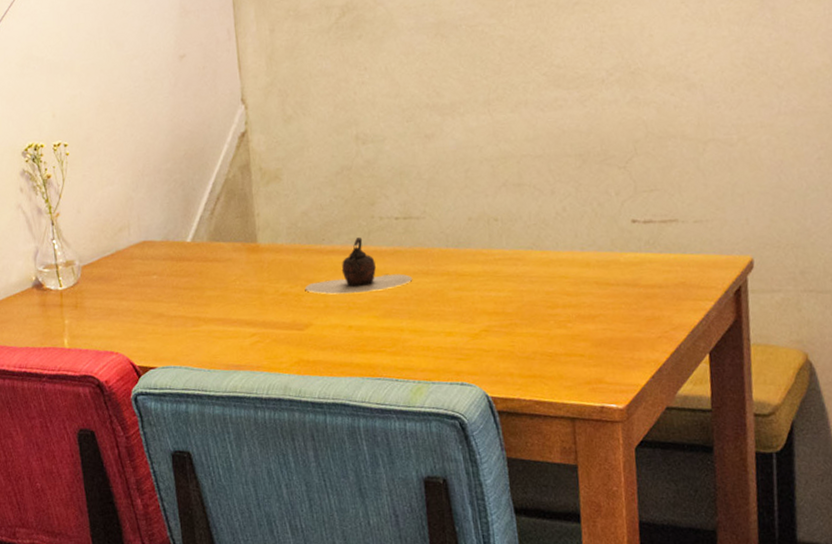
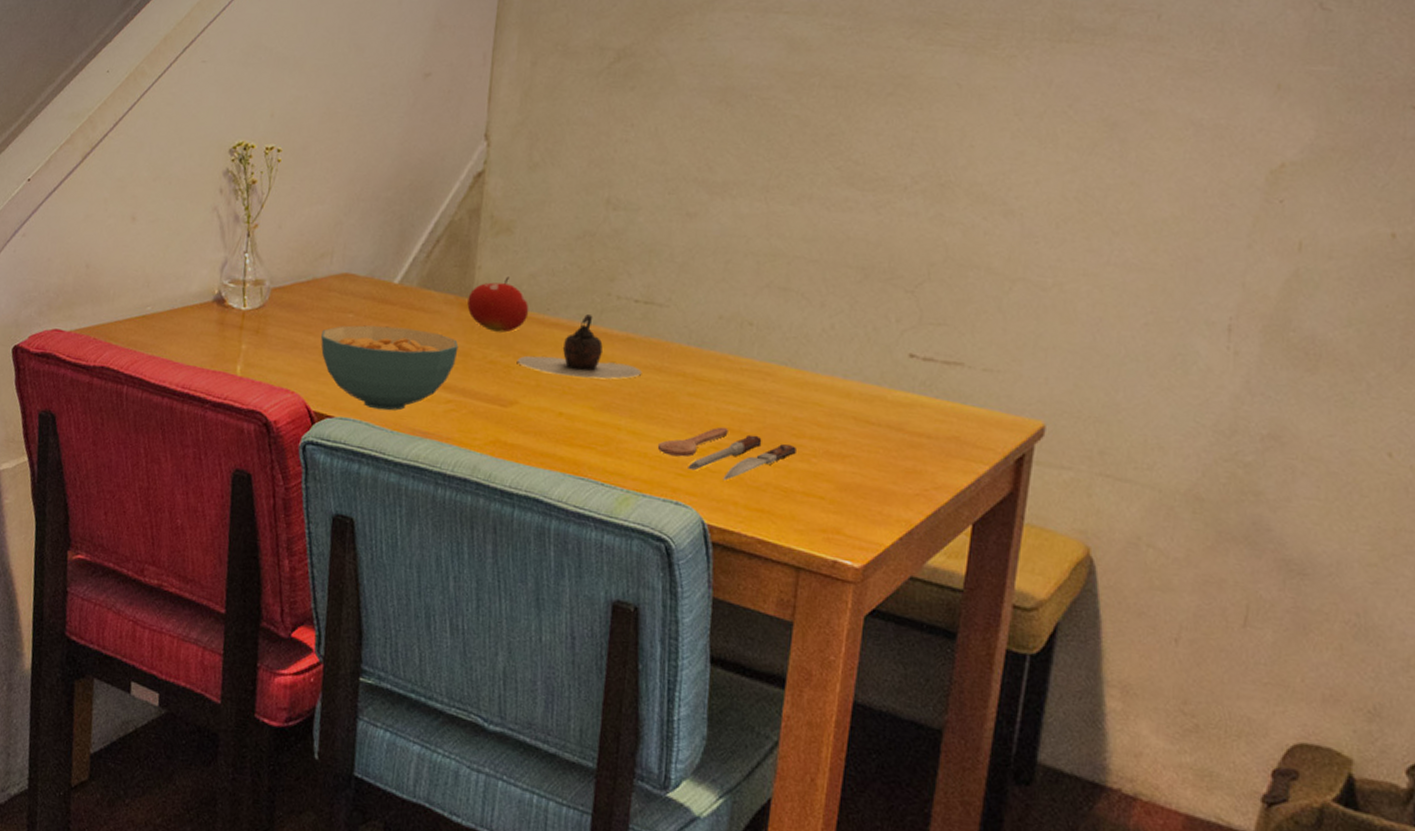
cereal bowl: none [133,278,253,354] -> present [321,325,459,411]
fruit: none [253,218,308,268] -> present [467,276,529,333]
spoon: none [437,311,553,357] -> present [657,427,796,481]

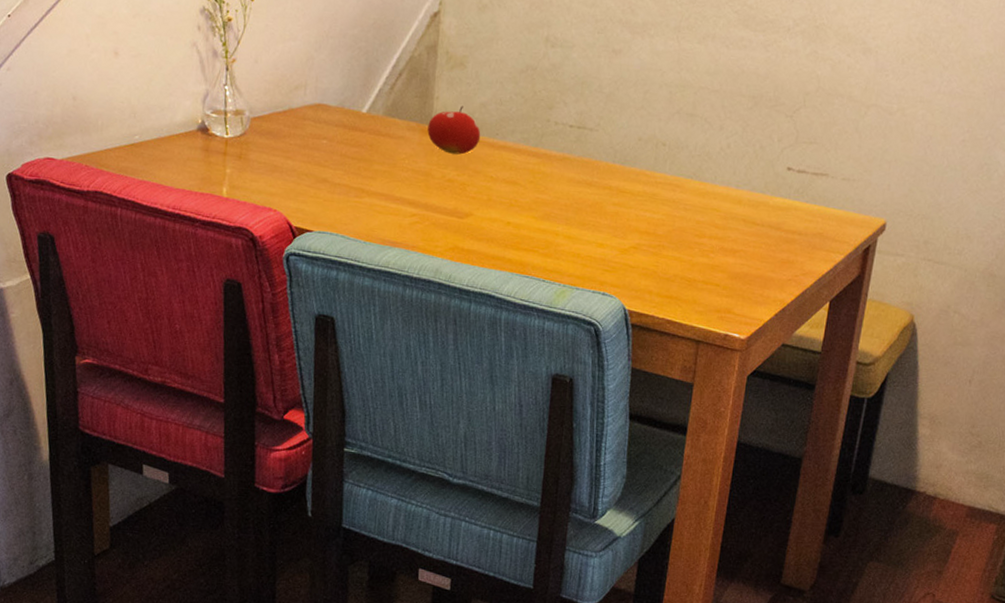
cereal bowl: present [321,325,459,411] -> none [298,150,421,225]
teapot: present [517,314,642,379] -> none [471,138,576,193]
spoon: present [657,427,796,481] -> none [588,230,698,274]

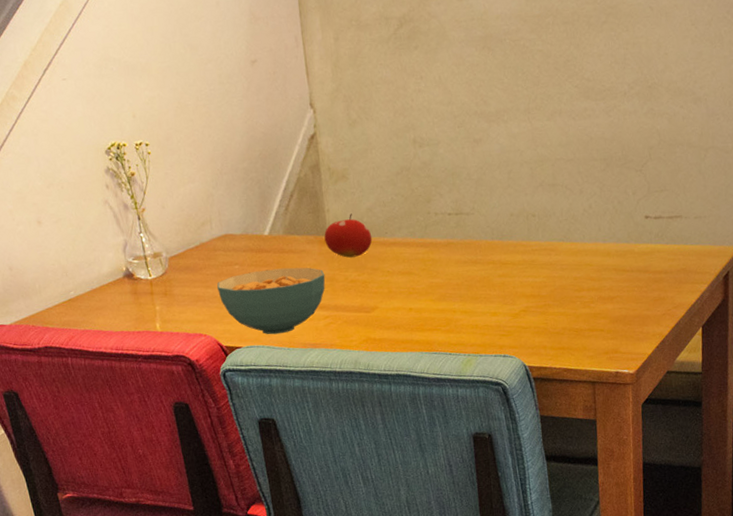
cereal bowl: none [298,150,421,225] -> present [217,267,325,335]

